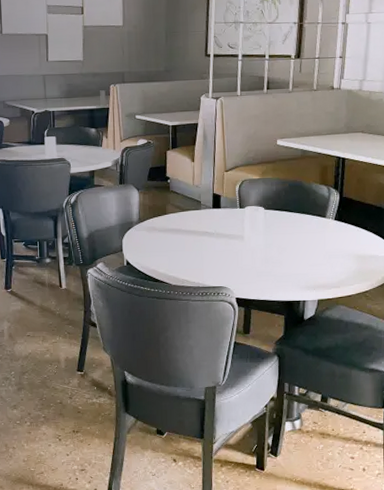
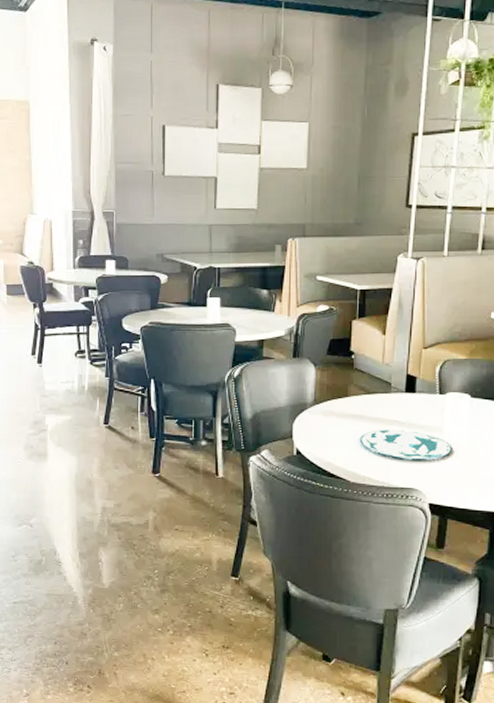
plate: none [177,239,252,263] -> present [359,430,453,460]

